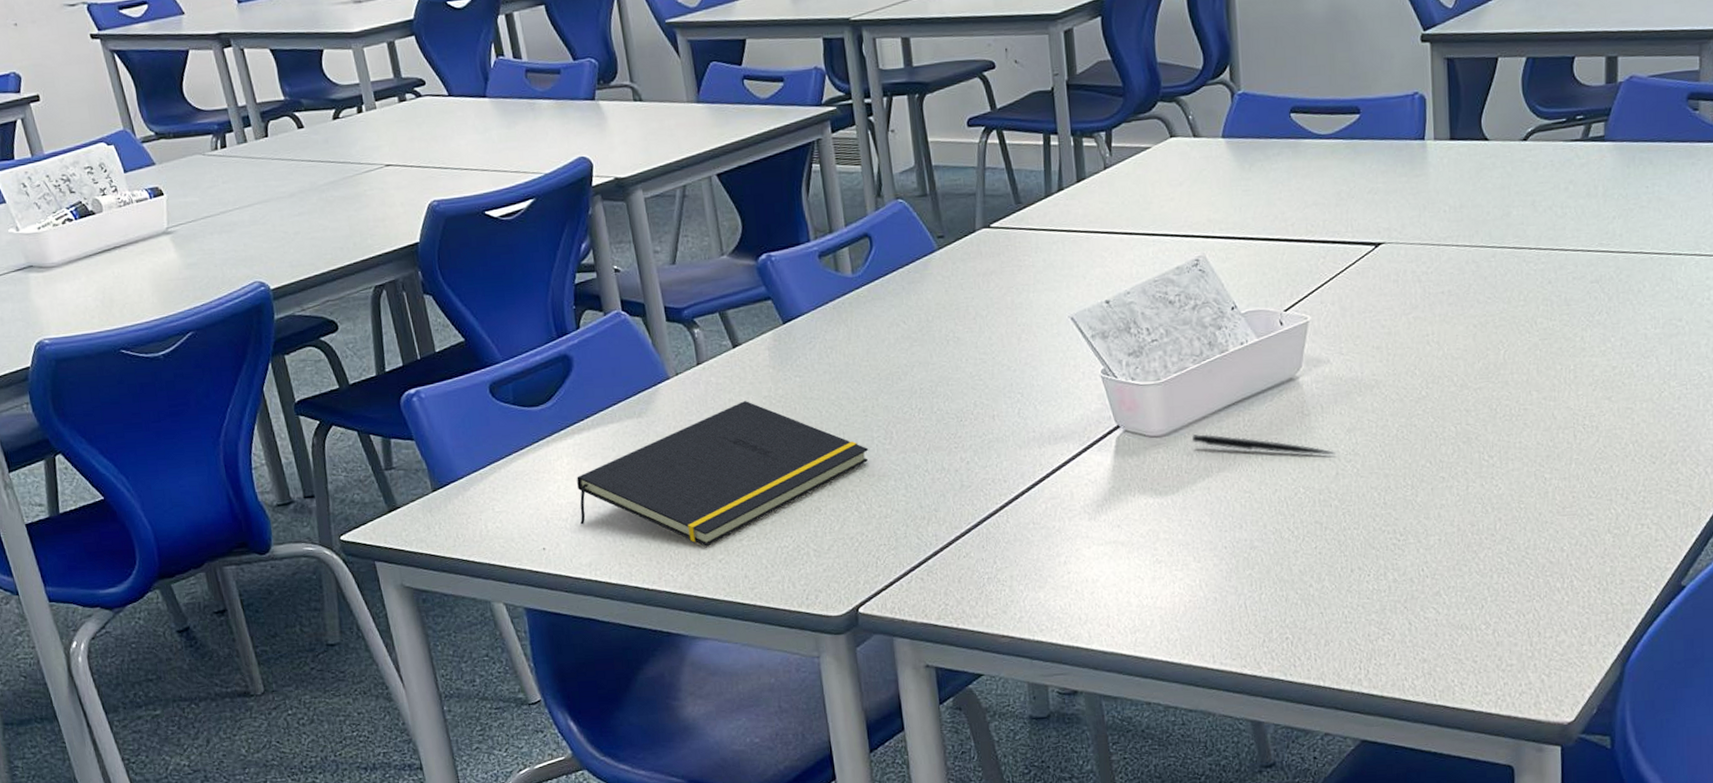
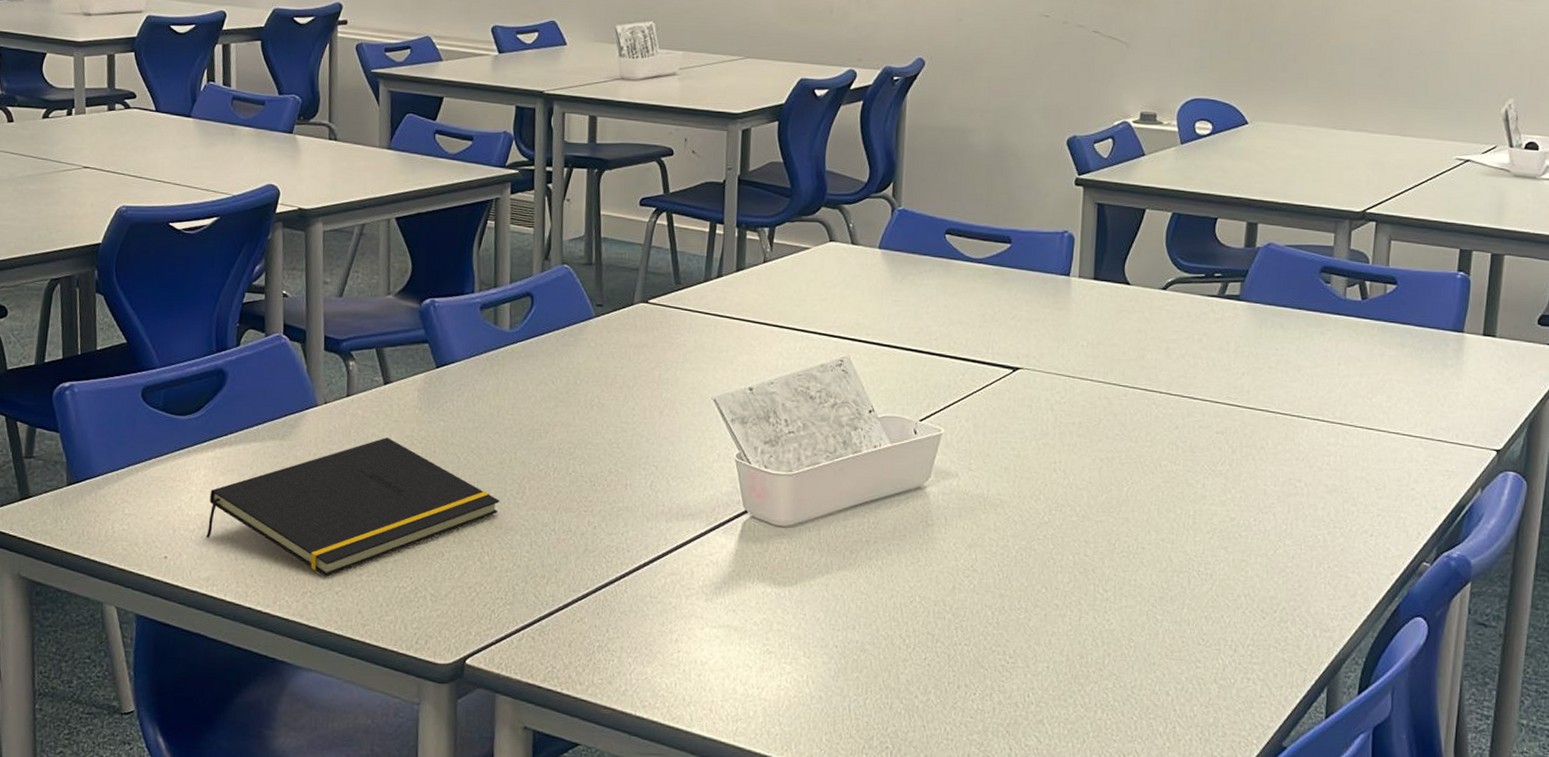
pen: present [1192,434,1335,455] -> none [817,530,954,568]

